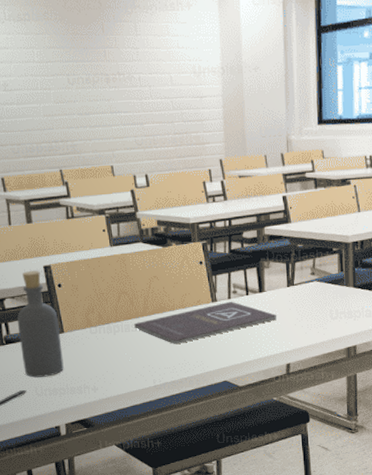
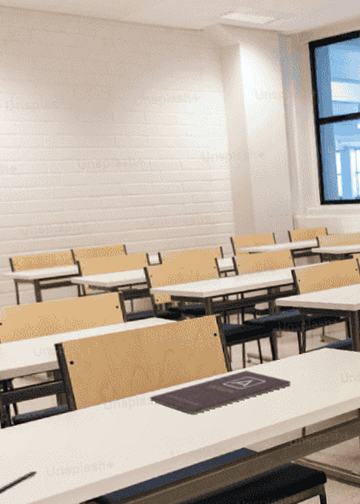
bottle: present [16,271,64,378] -> none [26,349,77,458]

